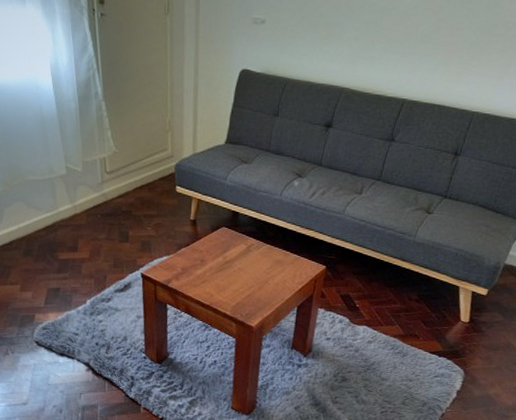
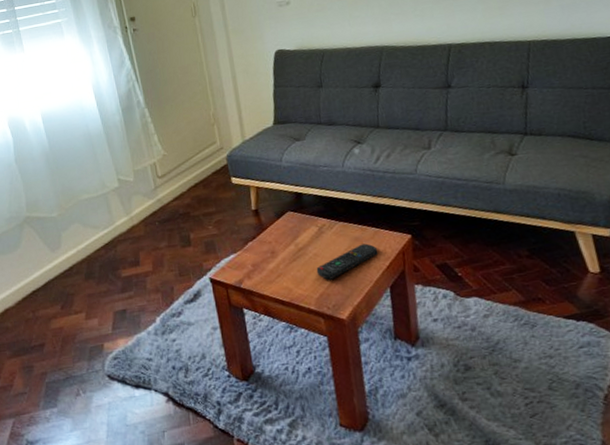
remote control: none [237,266,295,292] -> present [316,243,378,280]

